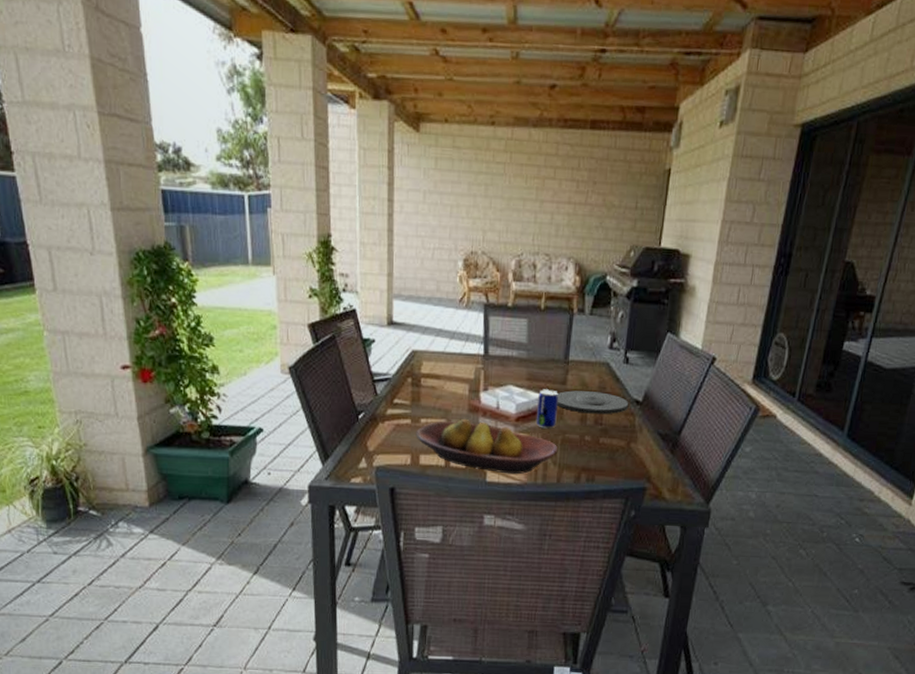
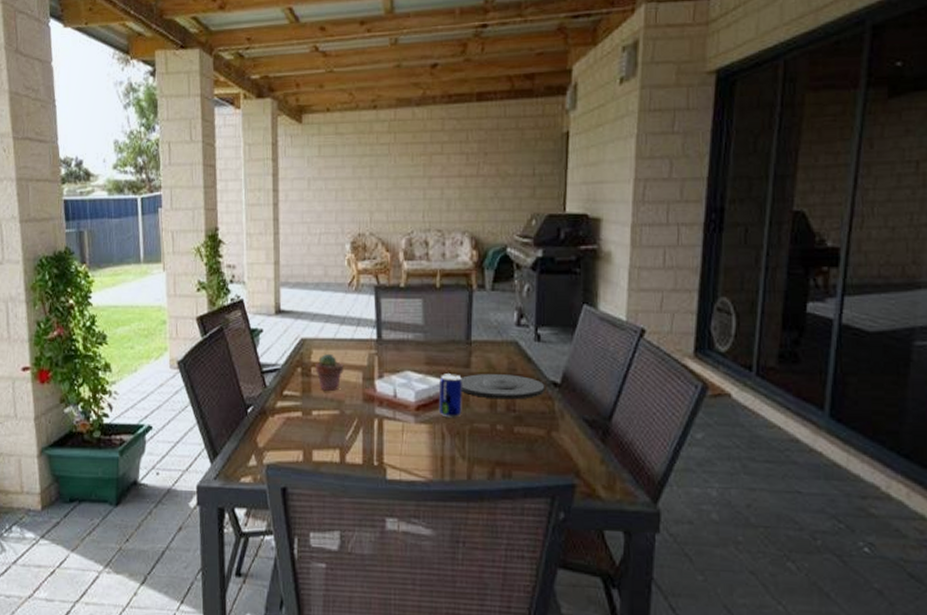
fruit bowl: present [416,419,558,475] -> none [307,410,467,471]
potted succulent: none [425,365,452,401] -> present [316,353,344,391]

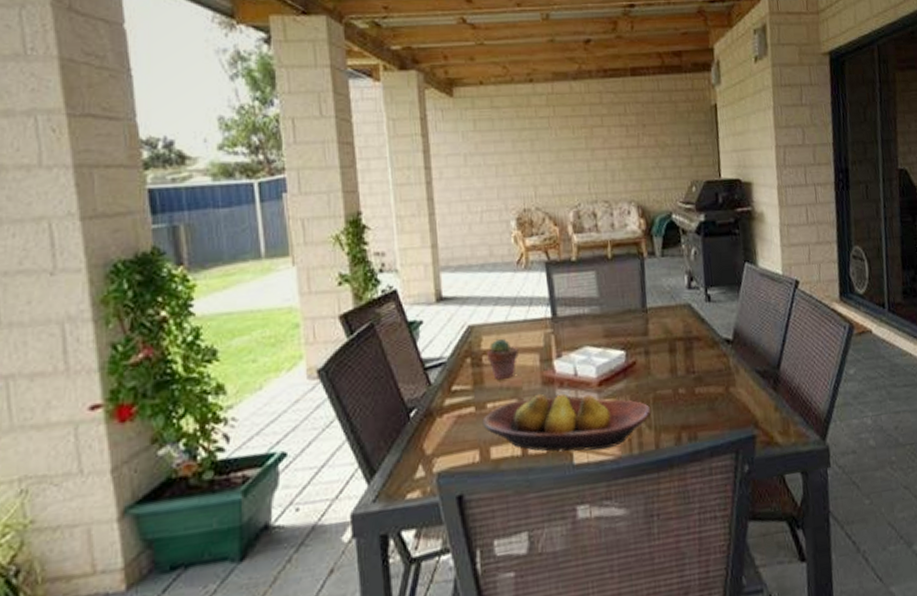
fruit bowl: none [307,410,467,471] -> present [482,393,652,452]
beer can: present [438,373,462,418] -> none [619,343,645,389]
plate: present [461,374,545,400] -> none [640,336,720,364]

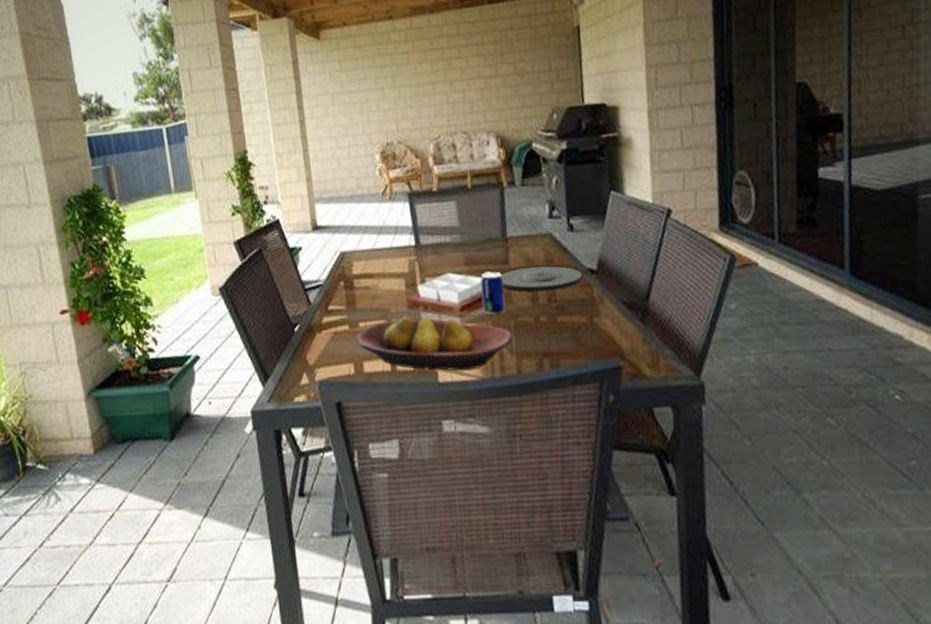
potted succulent: present [487,338,519,380] -> none [358,264,386,302]
beer can: none [619,343,645,389] -> present [480,271,506,315]
plate: none [640,336,720,364] -> present [501,266,583,292]

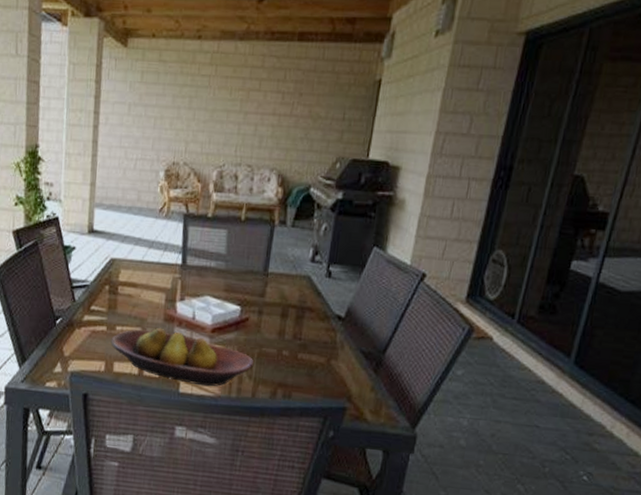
beer can: present [480,271,506,315] -> none [232,301,256,342]
plate: present [501,266,583,292] -> none [254,303,331,329]

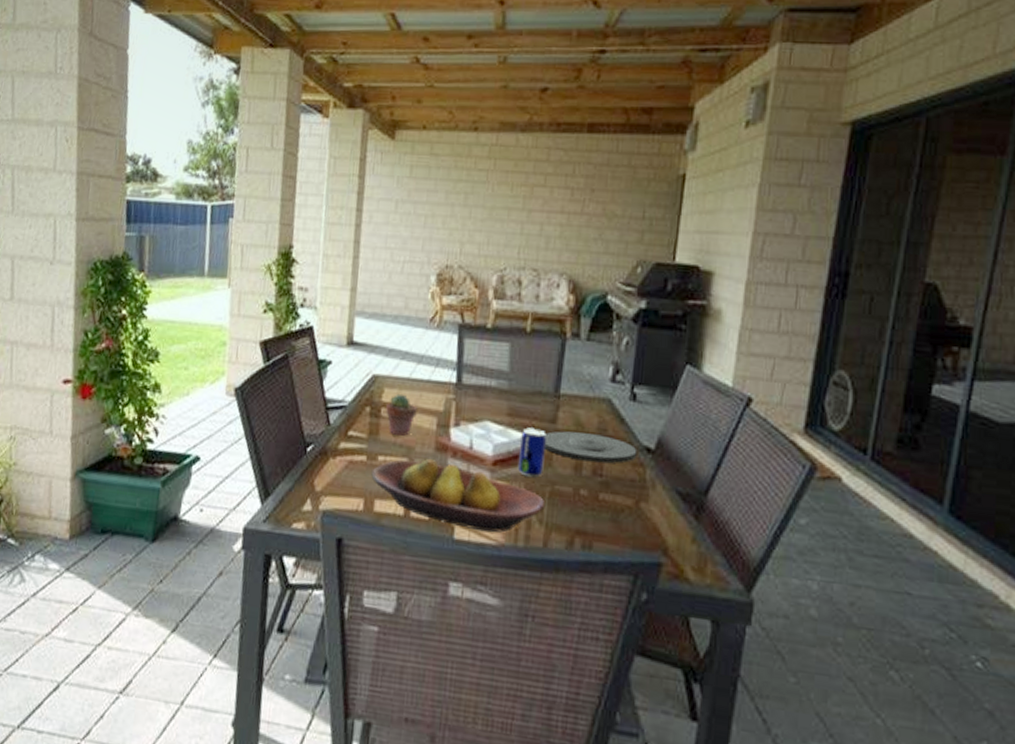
potted succulent: none [122,274,149,309] -> present [386,393,417,436]
beer can: none [232,301,256,342] -> present [517,427,546,478]
plate: none [254,303,331,329] -> present [544,431,638,463]

